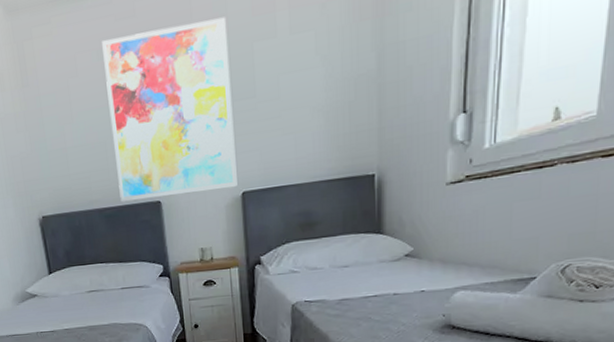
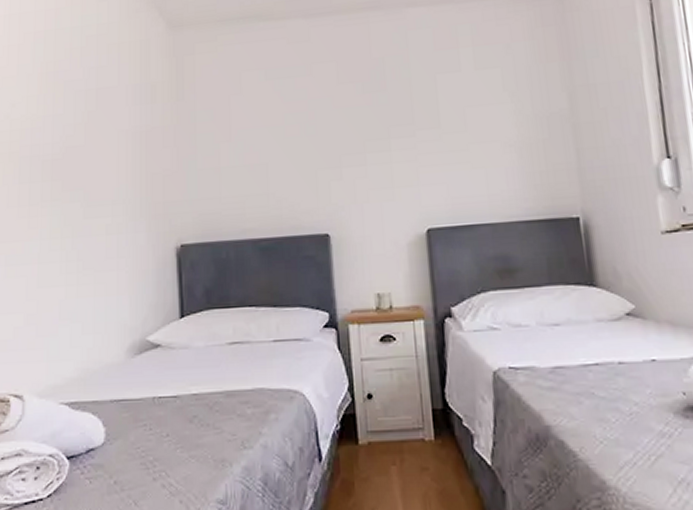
wall art: present [102,17,237,203] -> none [272,48,421,233]

